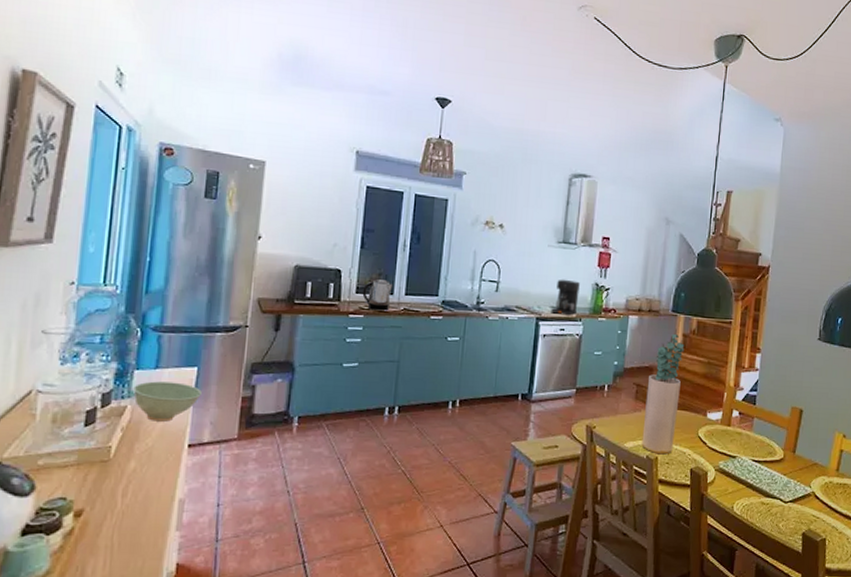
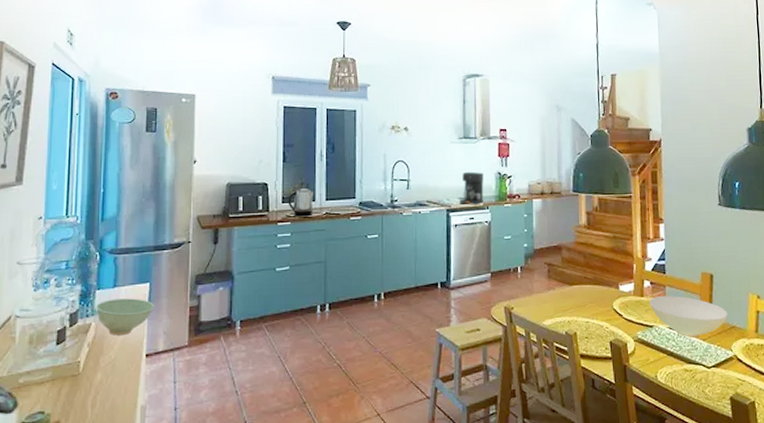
vase: present [641,328,685,455] -> none [558,207,591,330]
bowl: none [735,427,812,471] -> present [649,296,728,338]

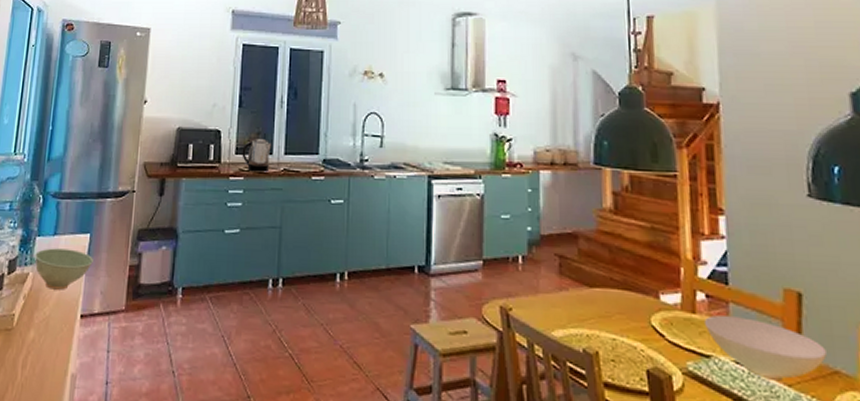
coffee maker: present [459,171,484,205] -> none [444,130,476,173]

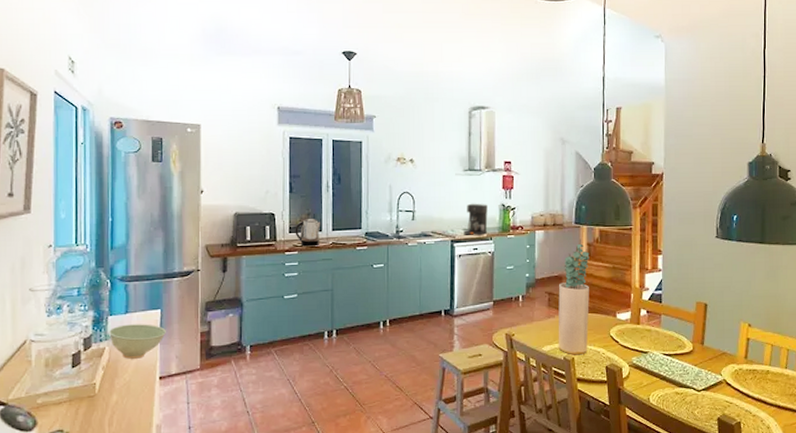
coffee maker: none [444,130,476,173] -> present [464,203,488,236]
vase: none [573,184,619,349] -> present [558,238,590,355]
bowl: present [703,315,827,381] -> none [644,324,719,363]

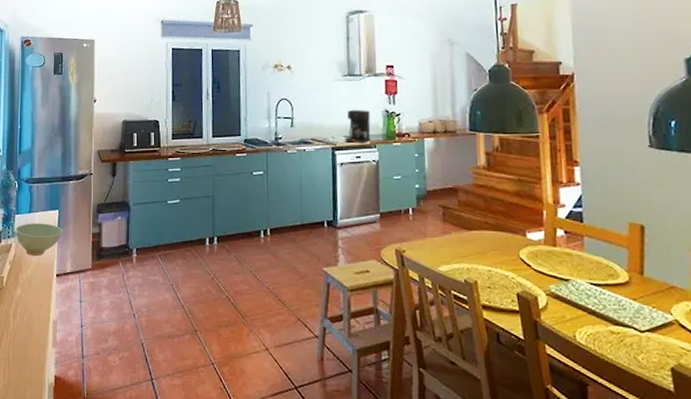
kettle: present [295,219,321,247] -> none [177,126,202,153]
vase: present [558,238,590,355] -> none [454,147,494,279]

